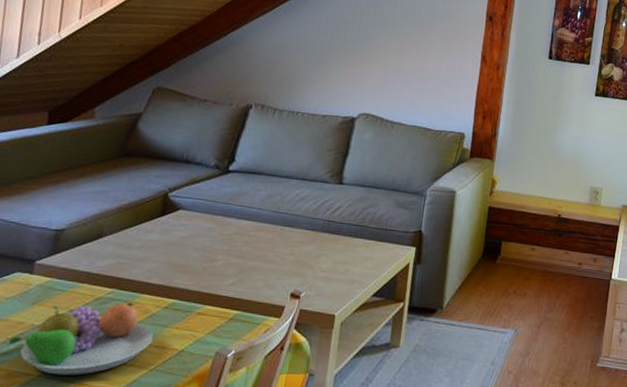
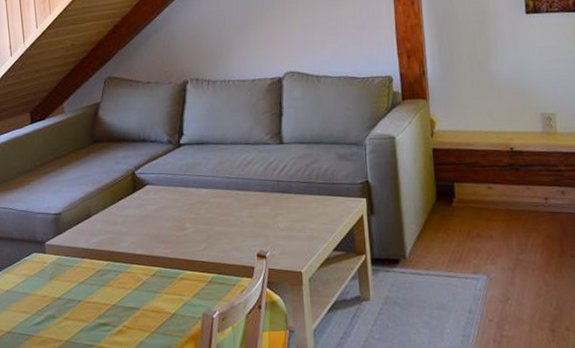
fruit bowl: present [8,303,153,375] -> none [39,273,148,340]

